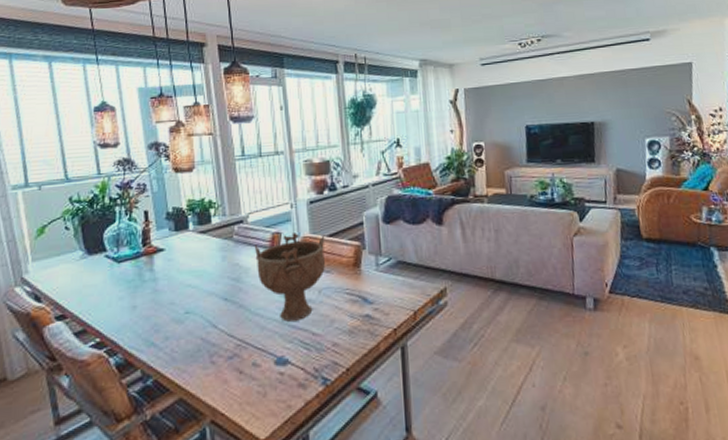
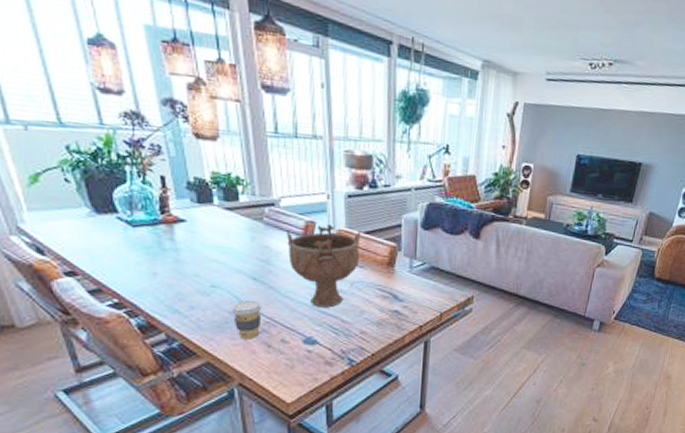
coffee cup: none [203,322,233,368] -> present [230,300,262,340]

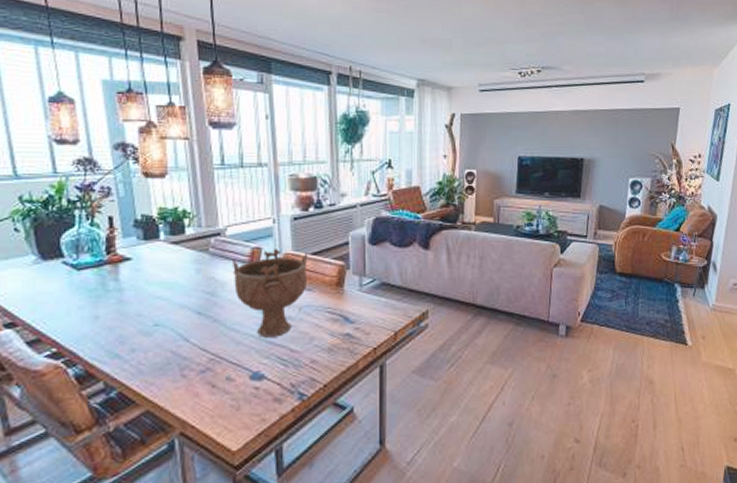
coffee cup: present [230,300,262,340] -> none [173,336,207,381]

